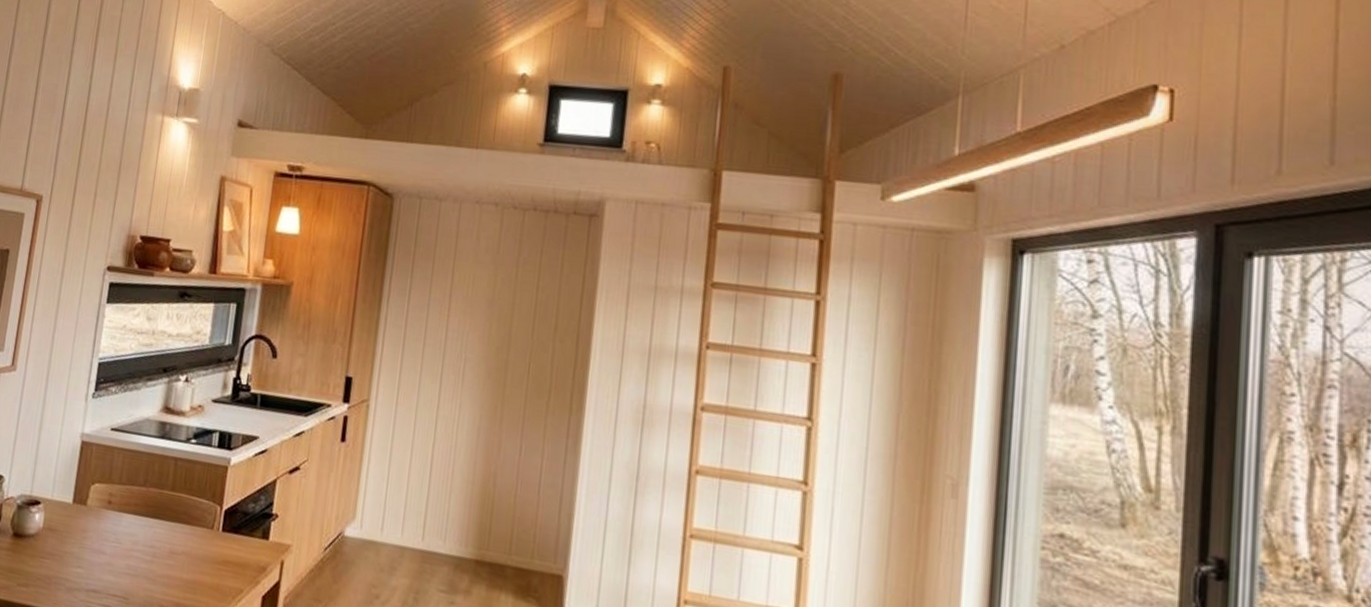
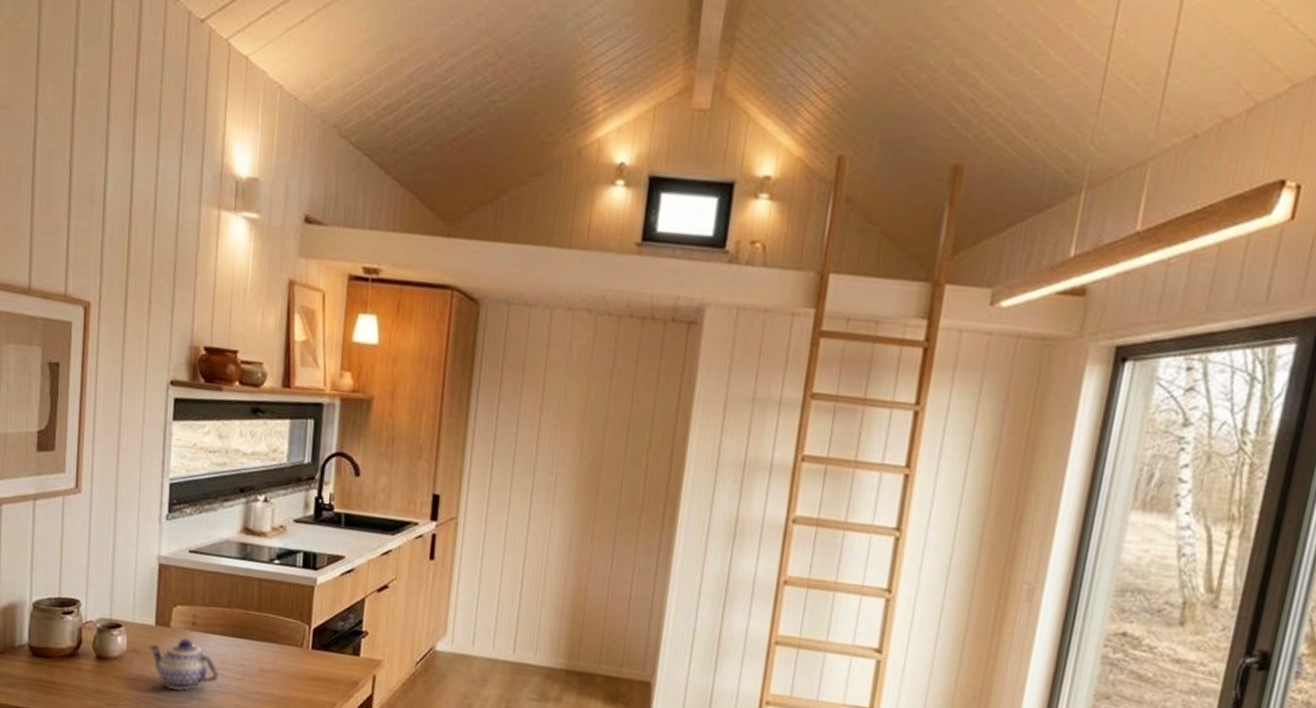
teapot: none [63,517,131,573] -> present [147,638,220,692]

